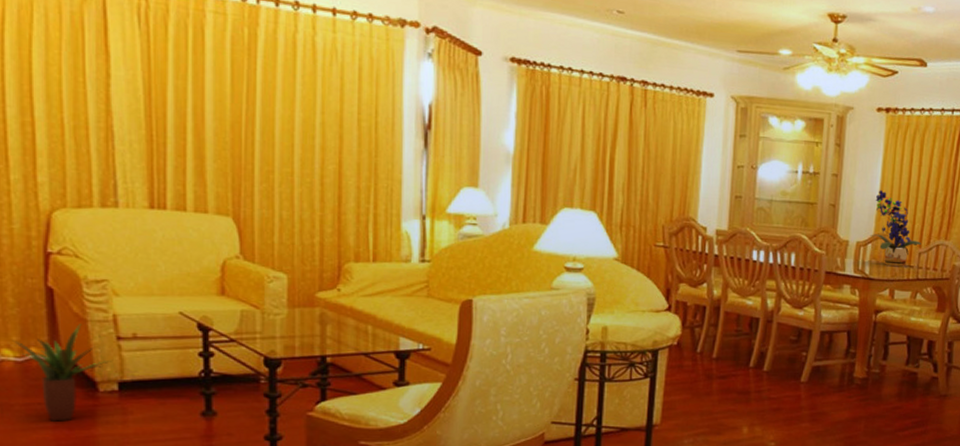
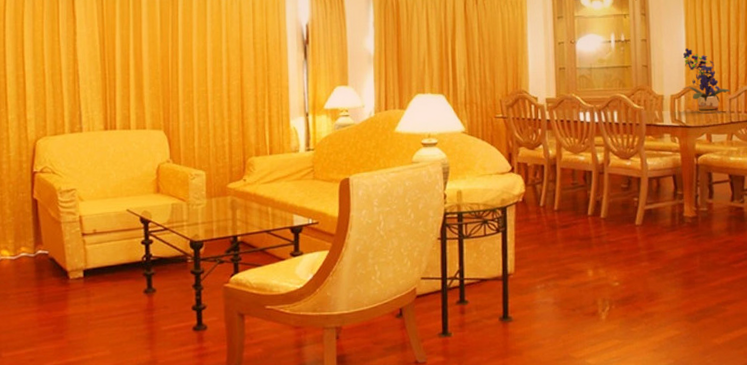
potted plant: present [12,324,112,422] -> none [9,226,79,306]

